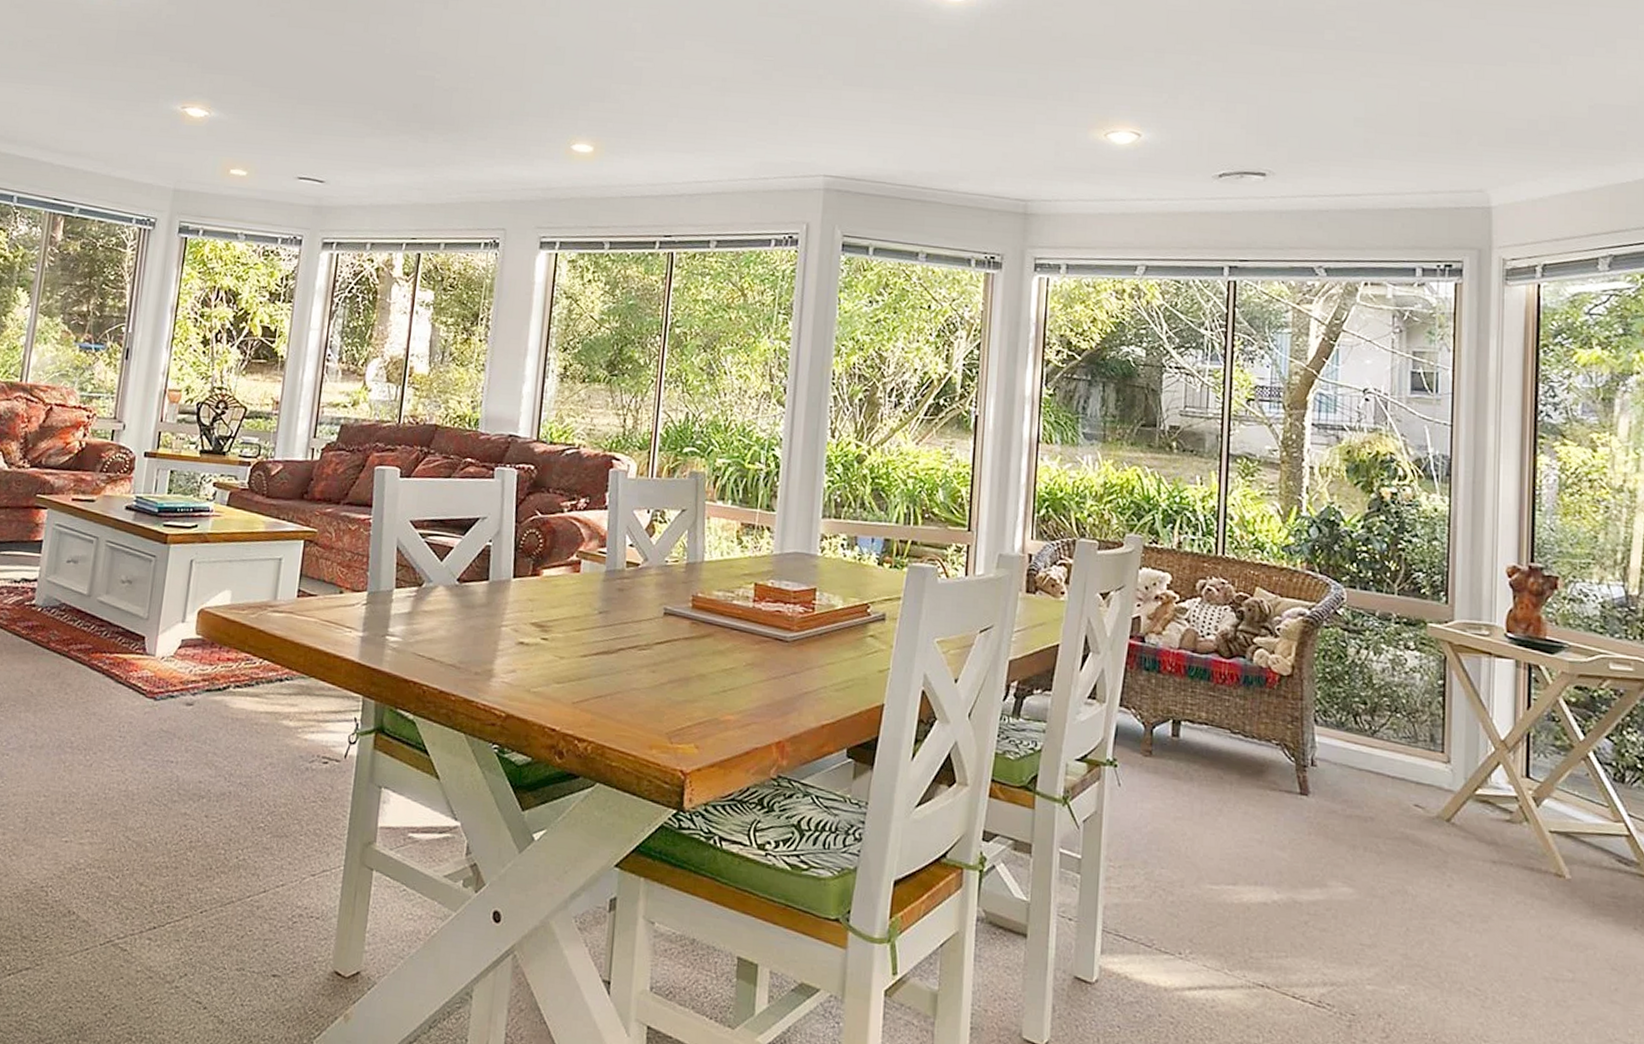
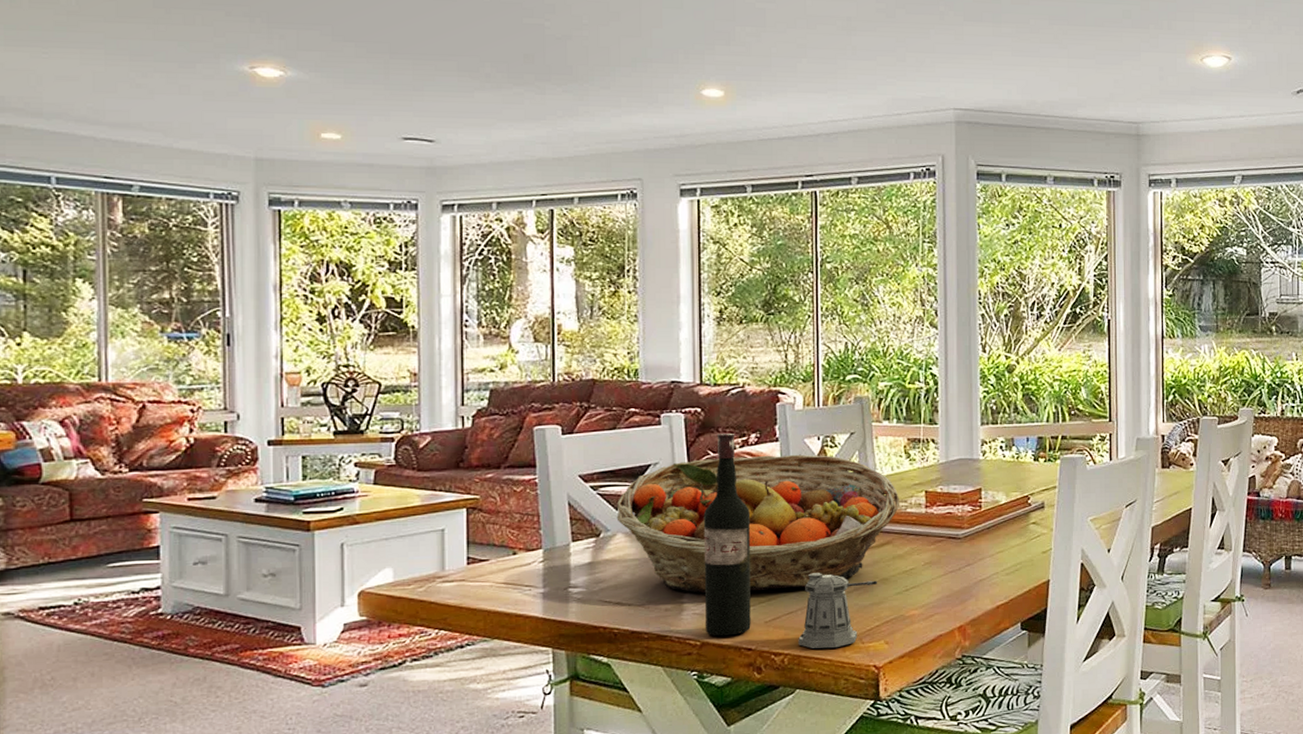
fruit basket: none [440,519,726,671] -> present [616,454,899,593]
wine bottle: none [511,495,570,712] -> present [703,434,751,636]
pepper shaker: none [603,656,695,744] -> present [798,573,878,649]

